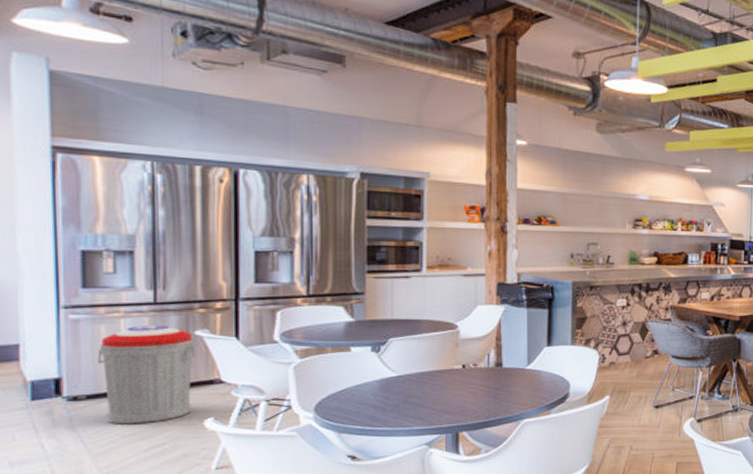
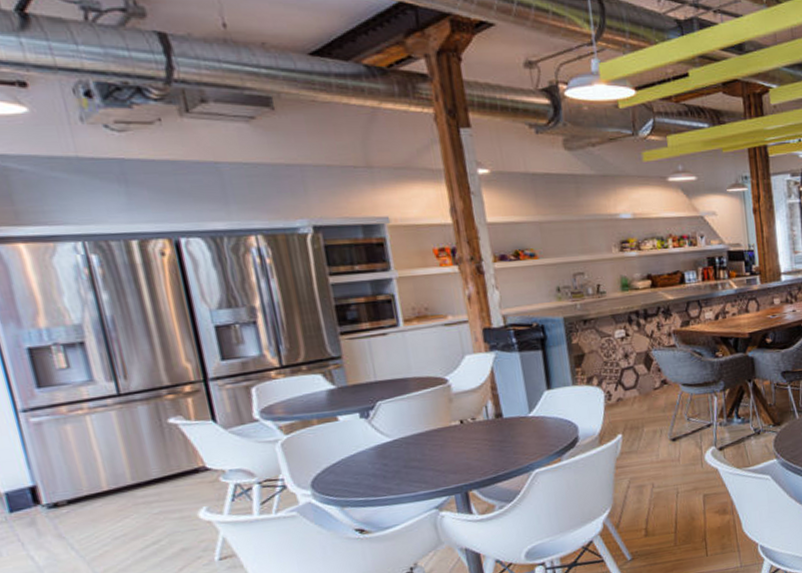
trash can: present [97,325,197,425] -> none [69,417,181,527]

